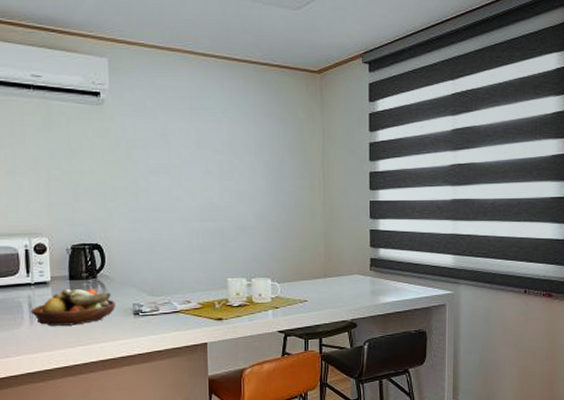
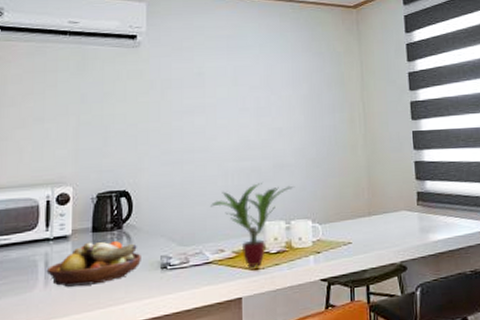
potted plant: none [177,243,256,318] -> present [211,183,295,268]

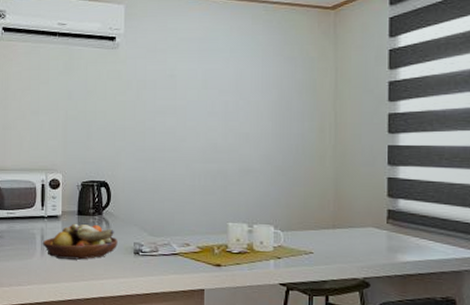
potted plant: present [211,183,295,268] -> none [179,185,259,264]

